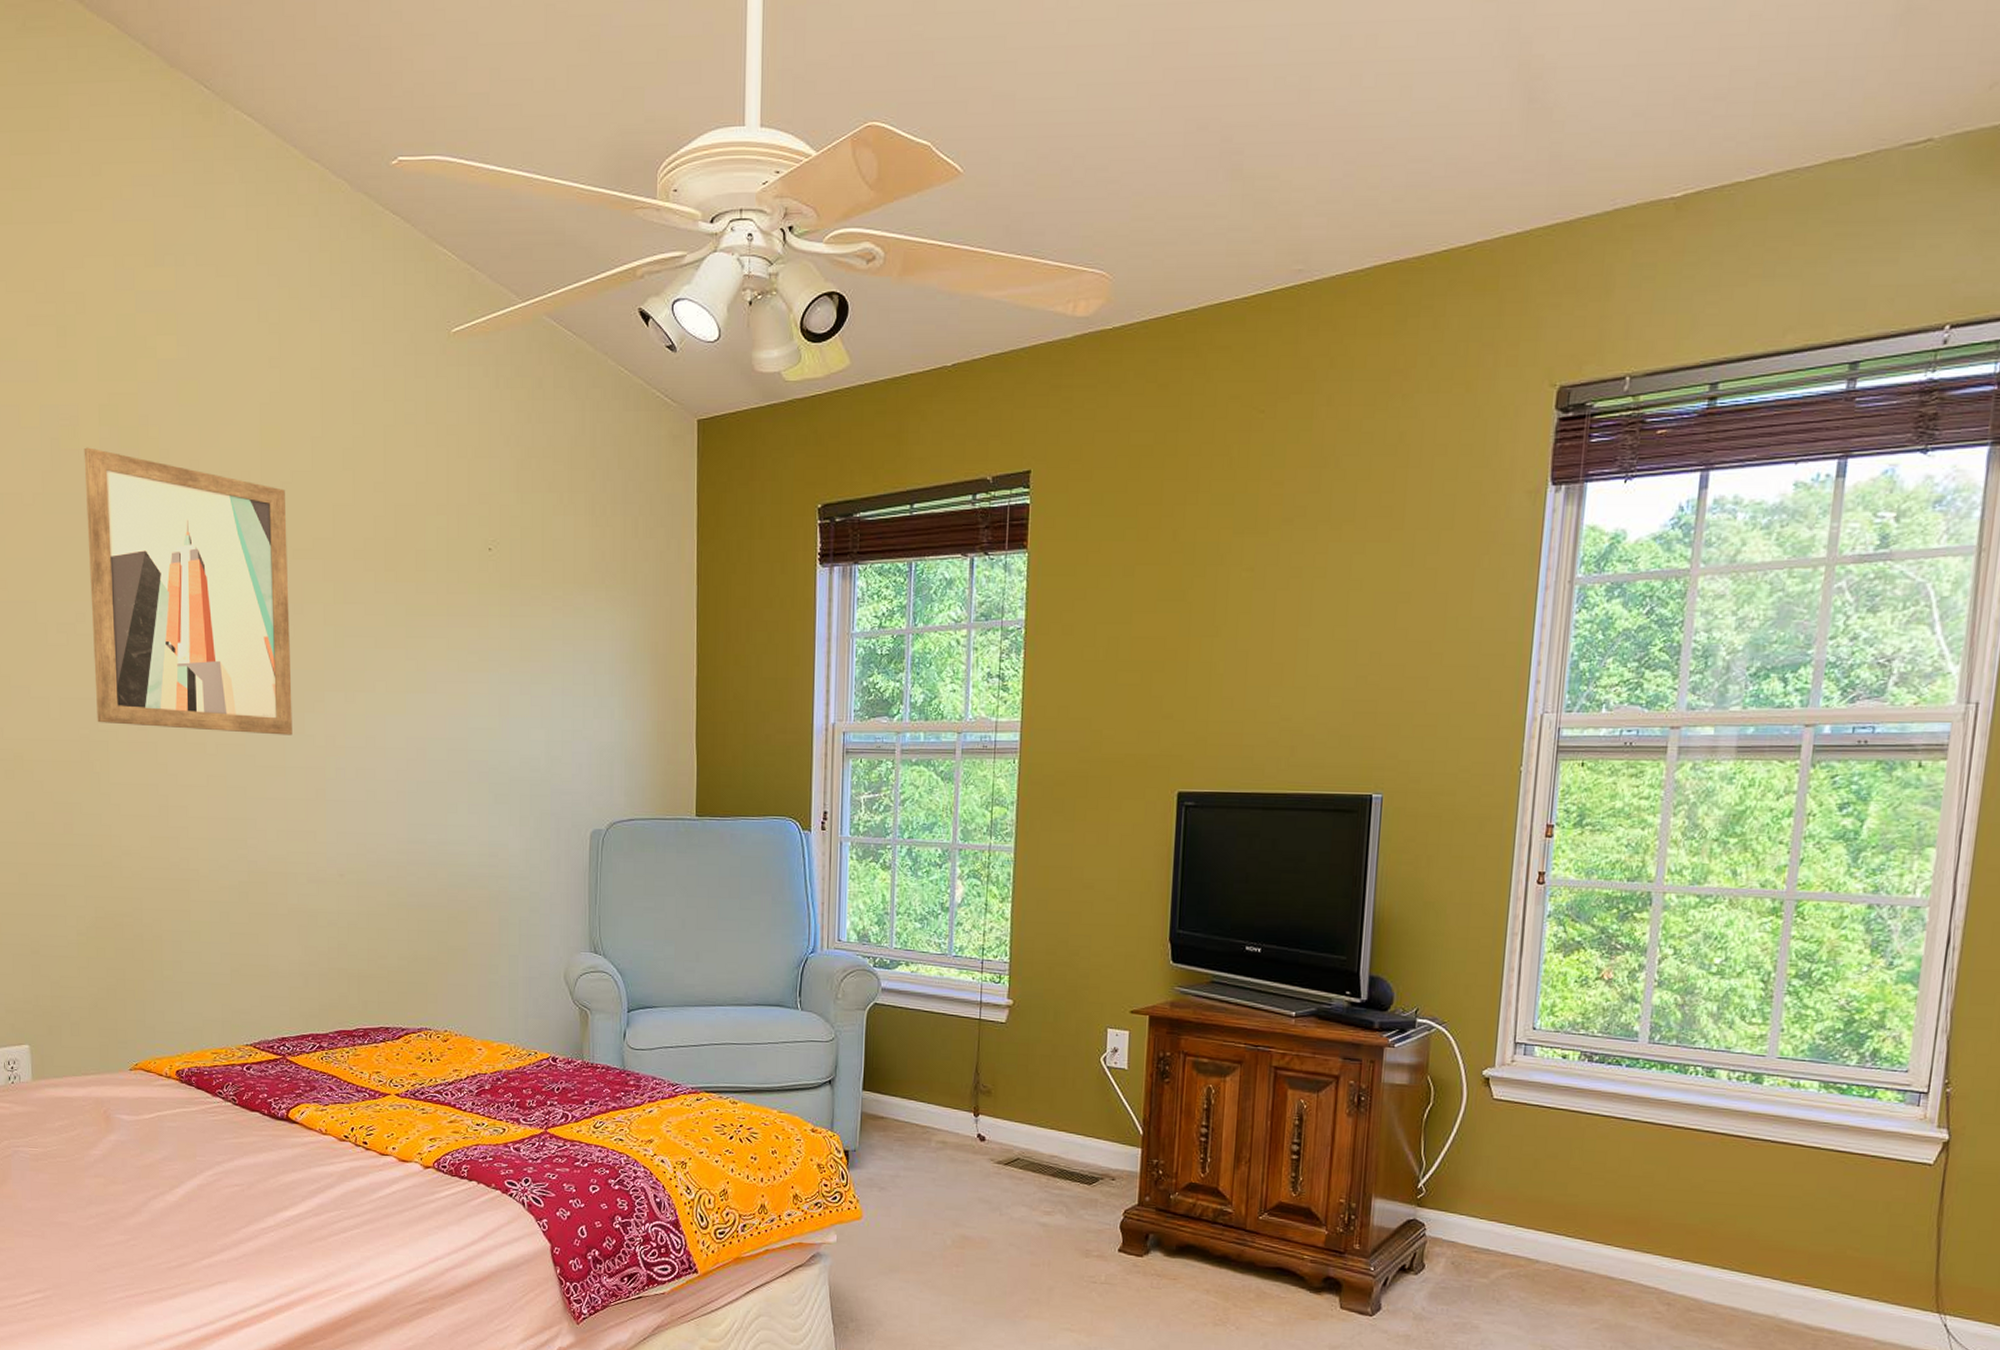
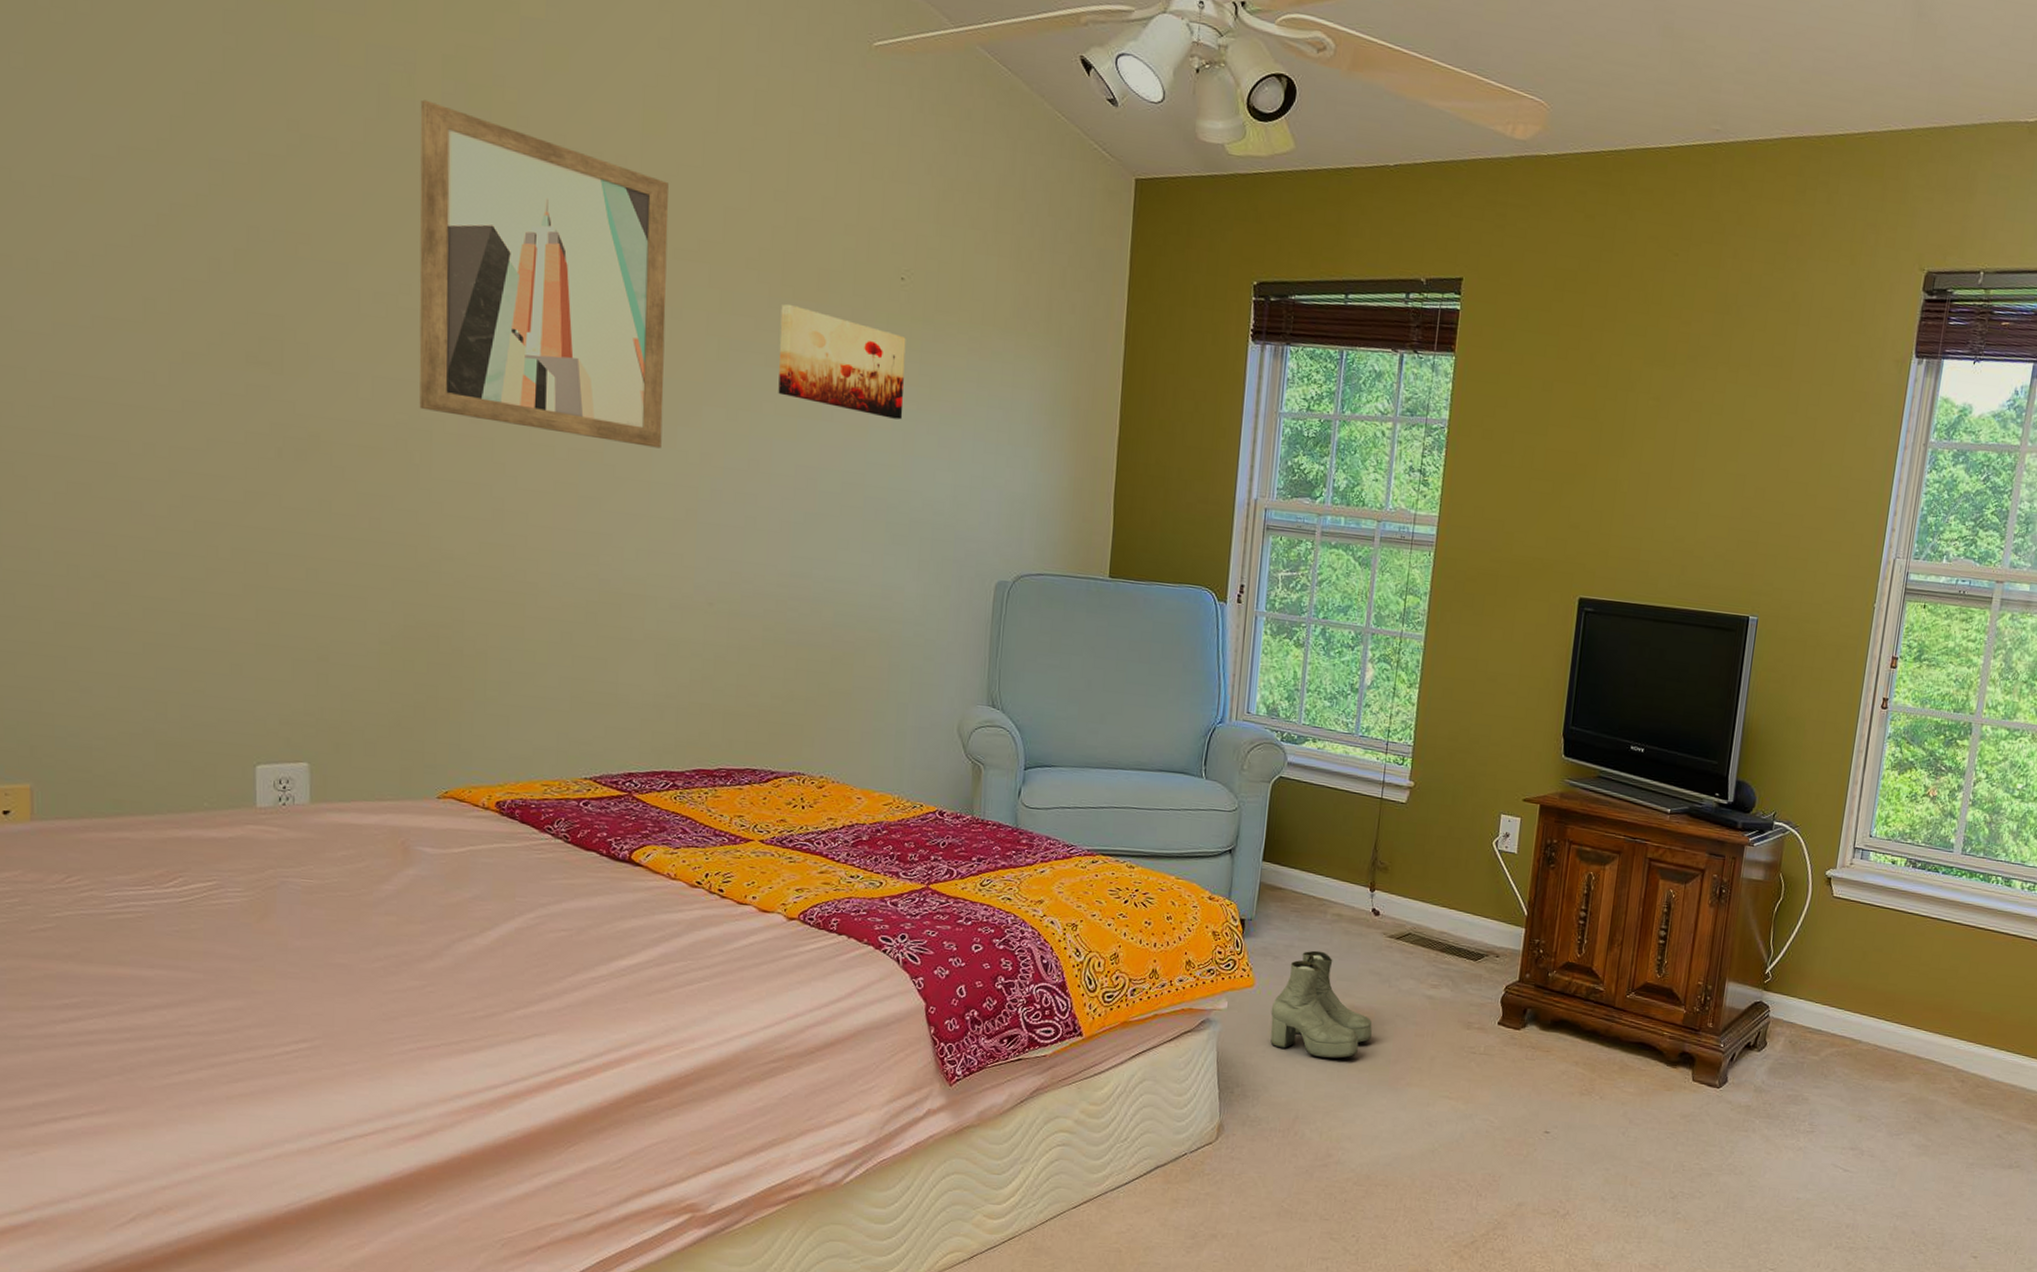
wall art: none [386,587,498,684] -> present [778,304,906,420]
boots: none [880,1179,985,1291] -> present [1270,950,1372,1059]

